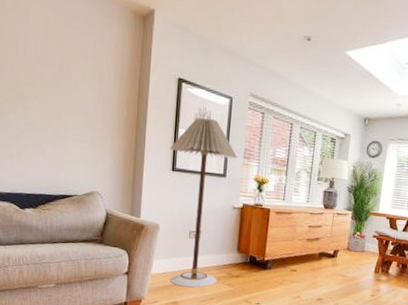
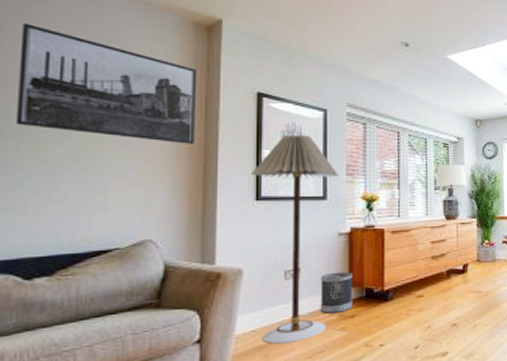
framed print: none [13,10,134,119] -> present [15,23,197,144]
wastebasket: none [213,238,241,272] -> present [320,271,352,314]

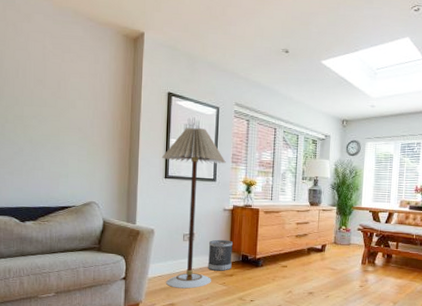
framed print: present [15,23,197,144] -> none [13,39,126,132]

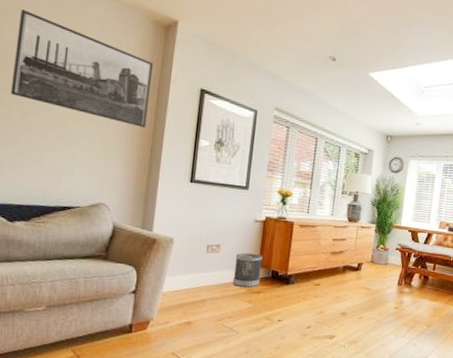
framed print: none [13,39,126,132] -> present [10,9,154,128]
floor lamp: present [161,127,226,289] -> none [183,128,261,306]

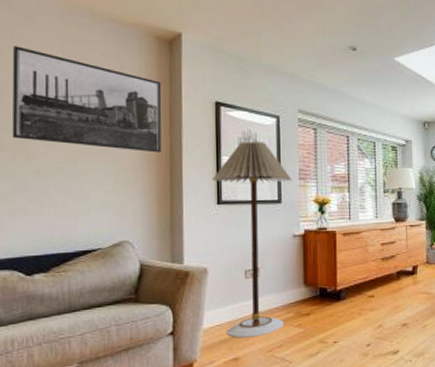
floor lamp: none [183,128,261,306] -> present [211,141,292,338]
wastebasket: present [232,252,263,288] -> none [277,271,308,311]

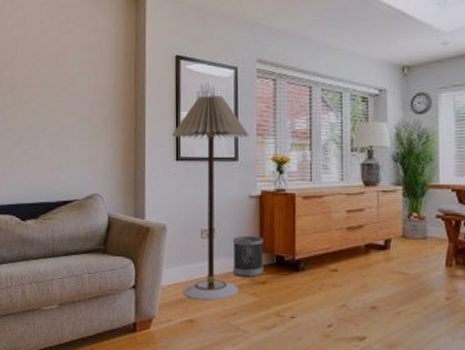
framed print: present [12,46,162,153] -> none [12,15,128,109]
wastebasket: none [277,271,308,311] -> present [232,235,263,277]

